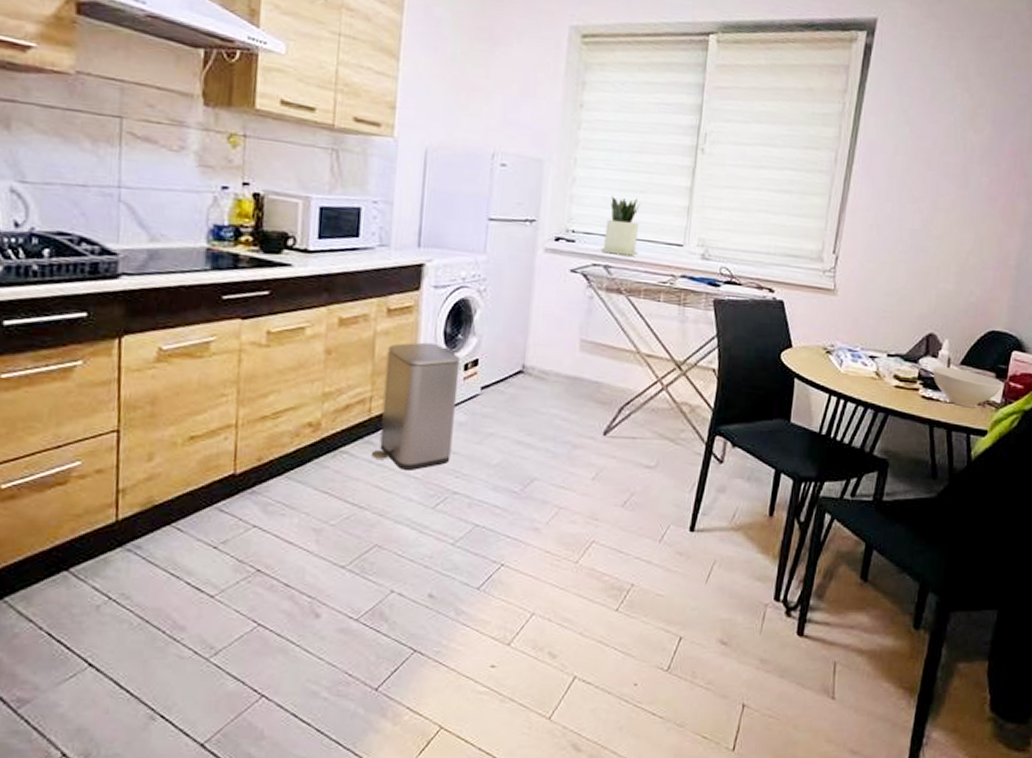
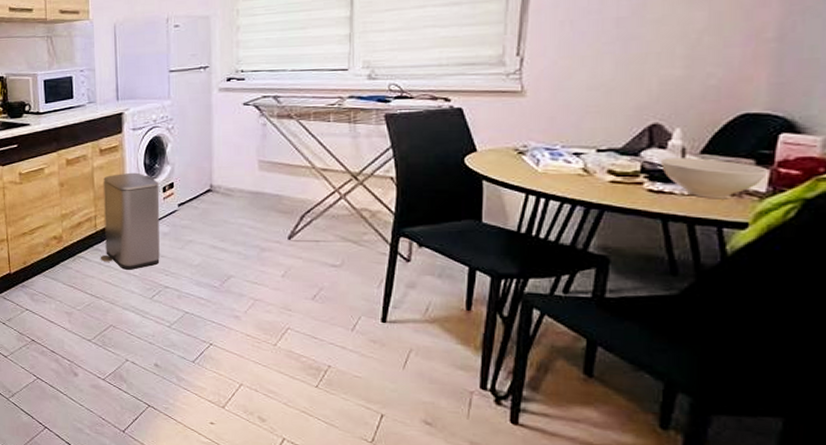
planter: present [600,195,640,256] -> none [269,34,305,86]

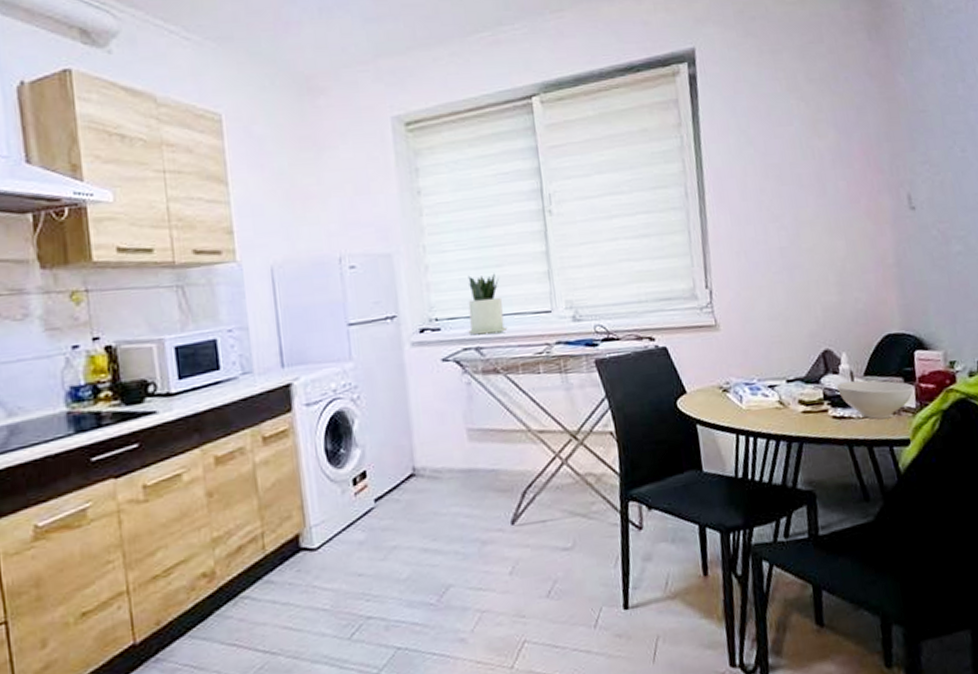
pedal bin: present [100,172,160,270] -> none [270,463,357,604]
planter: none [269,34,305,86] -> present [468,273,508,336]

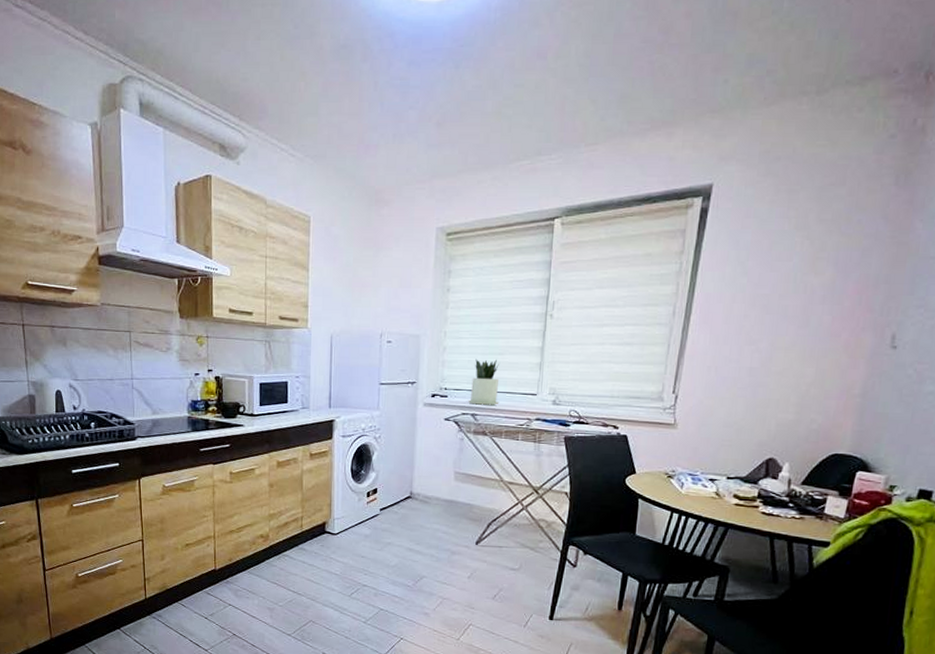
bowl: present [836,380,914,420] -> none [772,487,847,523]

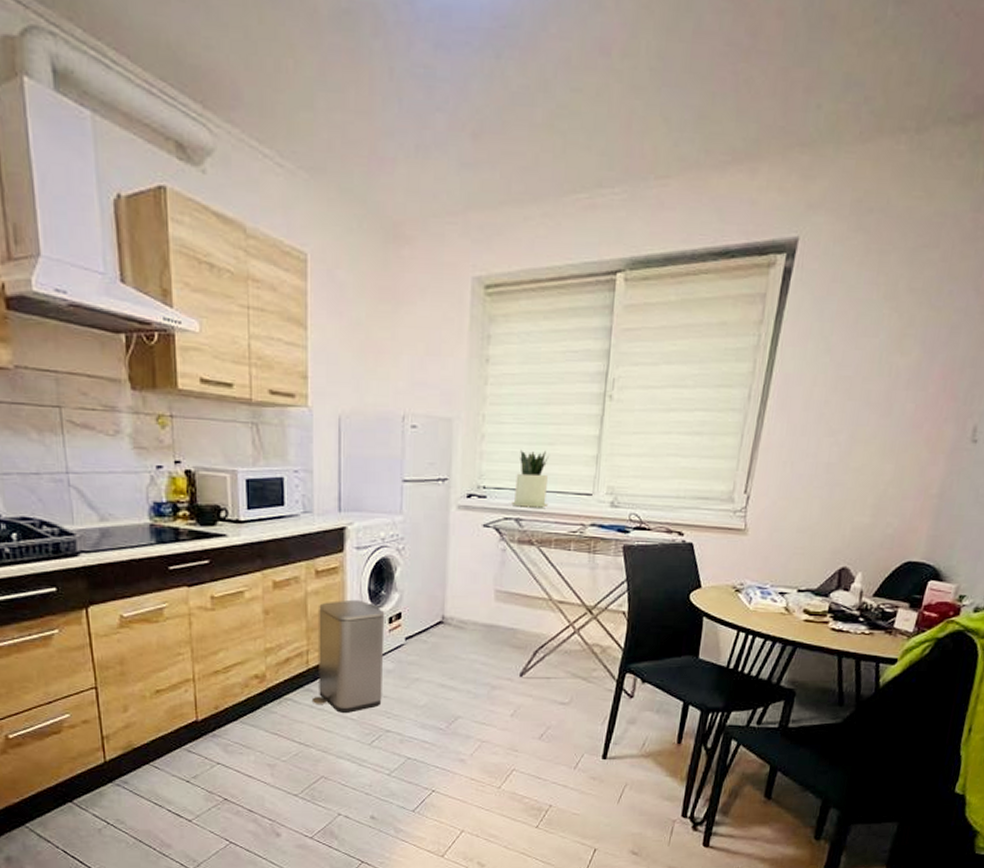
pedal bin: none [304,477,364,569] -> present [311,599,385,713]

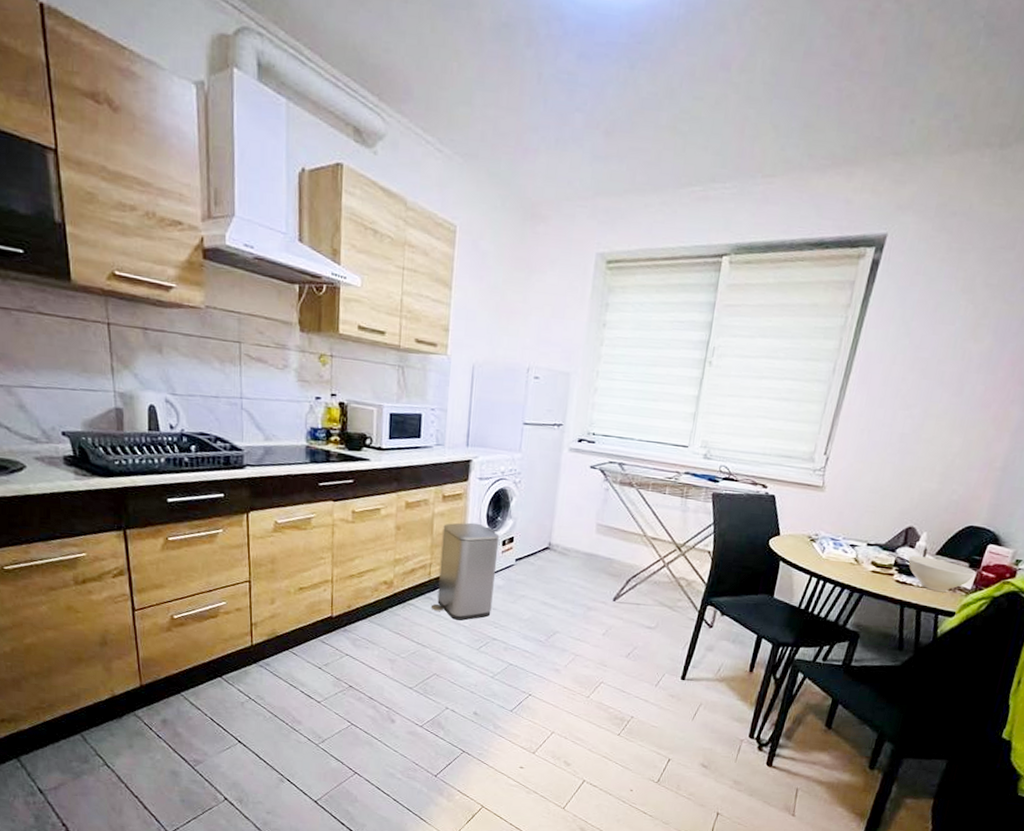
planter: present [511,449,549,508] -> none [616,403,652,456]
bowl: none [843,599,917,638] -> present [908,555,976,593]

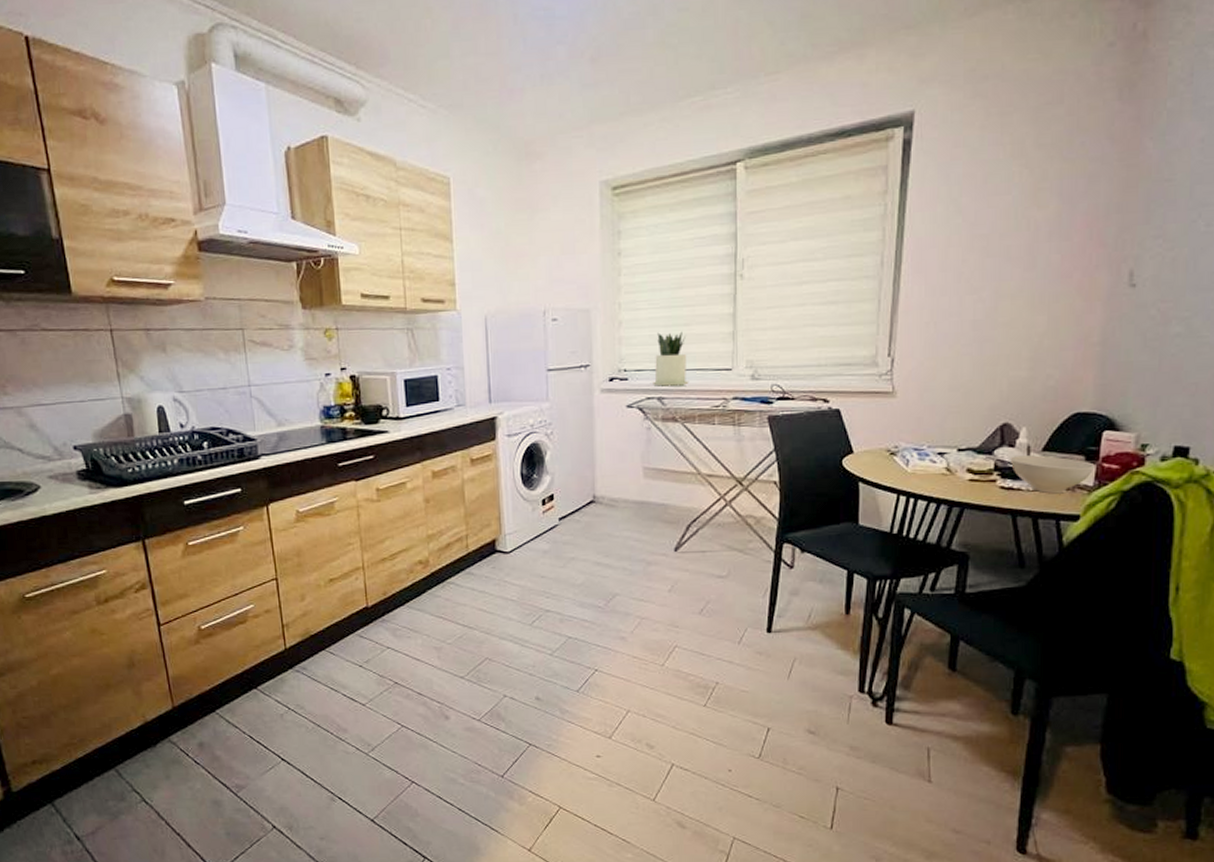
pedal bin: present [430,522,500,621] -> none [473,484,540,594]
planter: none [616,403,652,456] -> present [653,331,689,387]

